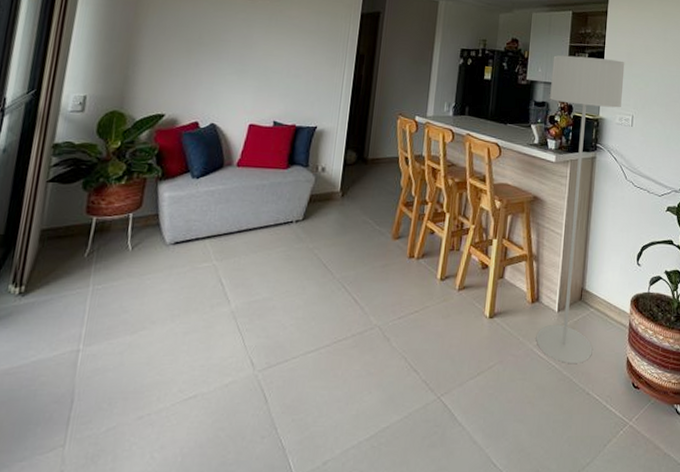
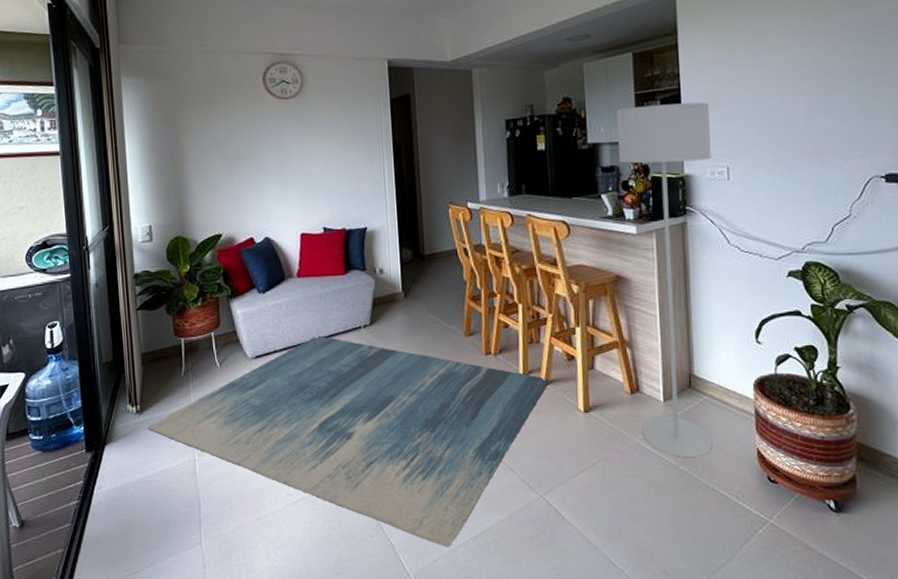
rug: none [28,226,463,448] -> present [147,335,549,547]

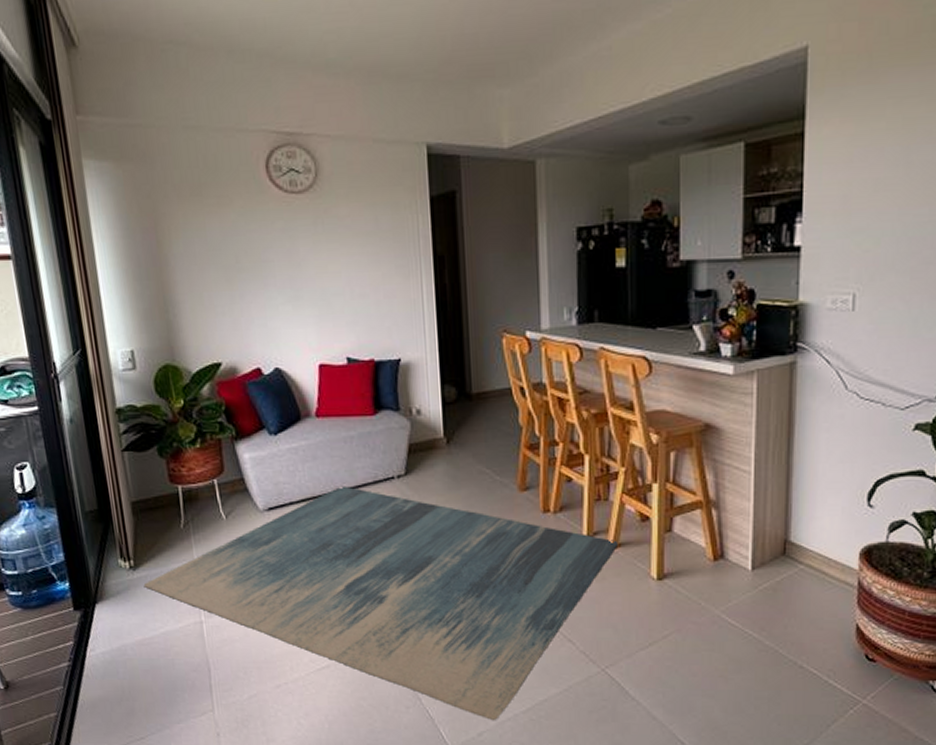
floor lamp: present [616,102,713,457] -> none [718,210,838,632]

